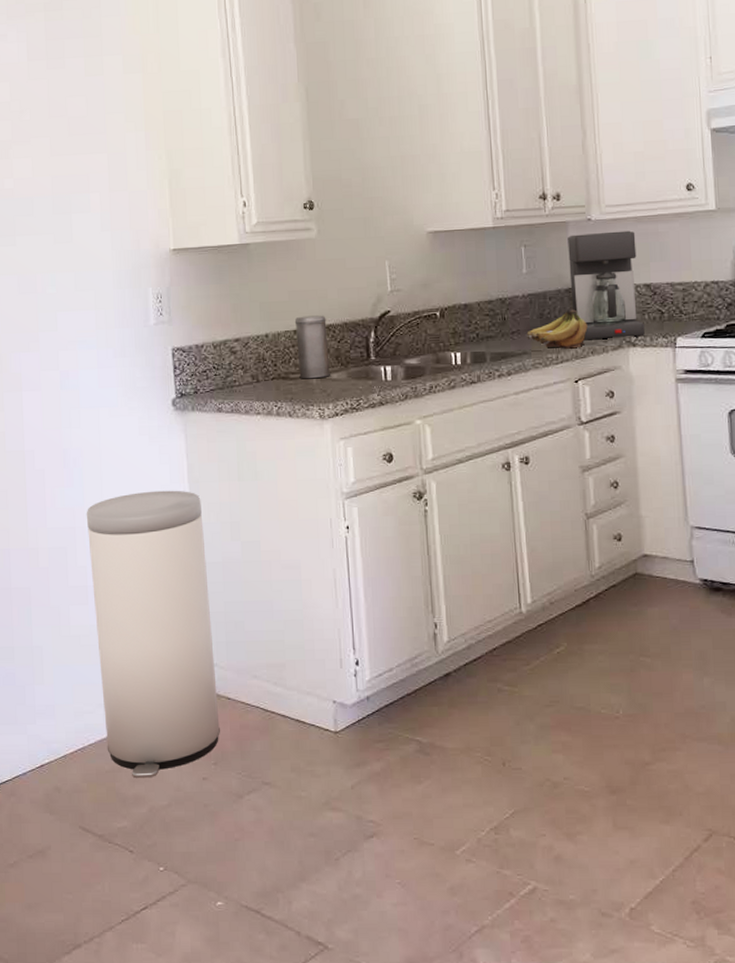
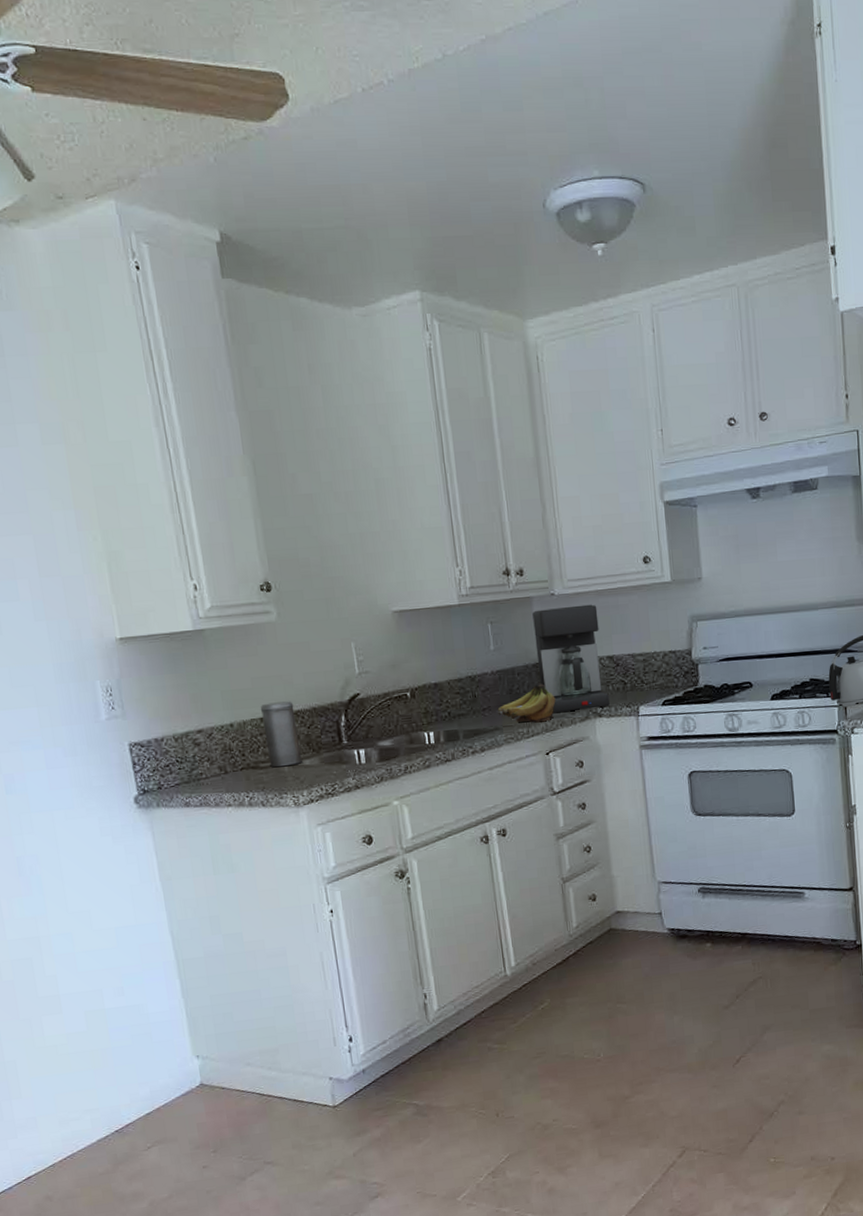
pedal bin: present [86,490,220,779] -> none [49,889,217,1177]

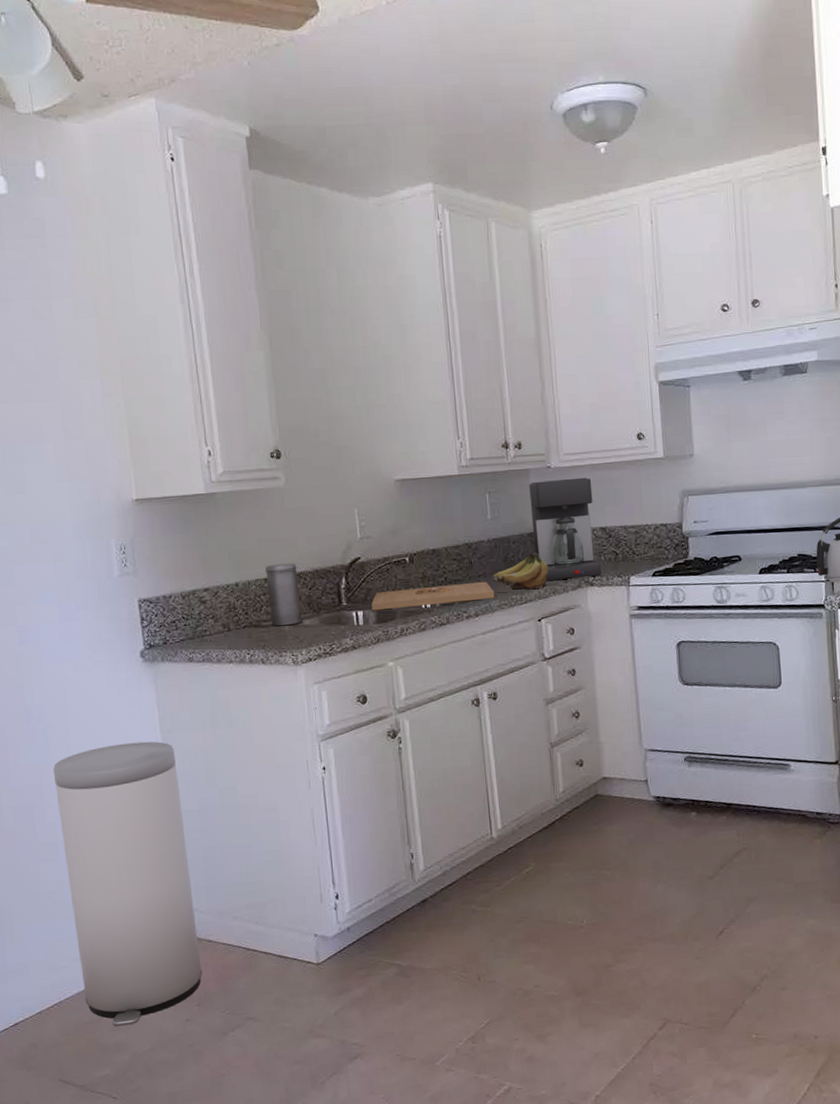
pedal bin: none [49,889,217,1177] -> present [52,741,202,1027]
platter: none [373,715,501,749] -> present [371,581,495,611]

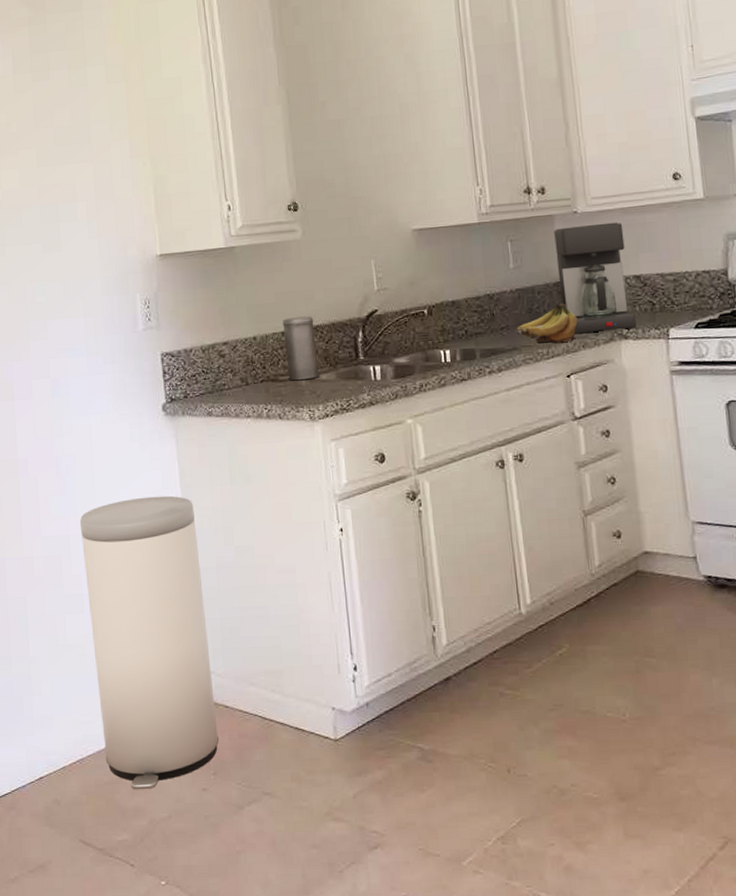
platter: present [371,581,495,611] -> none [389,334,519,365]

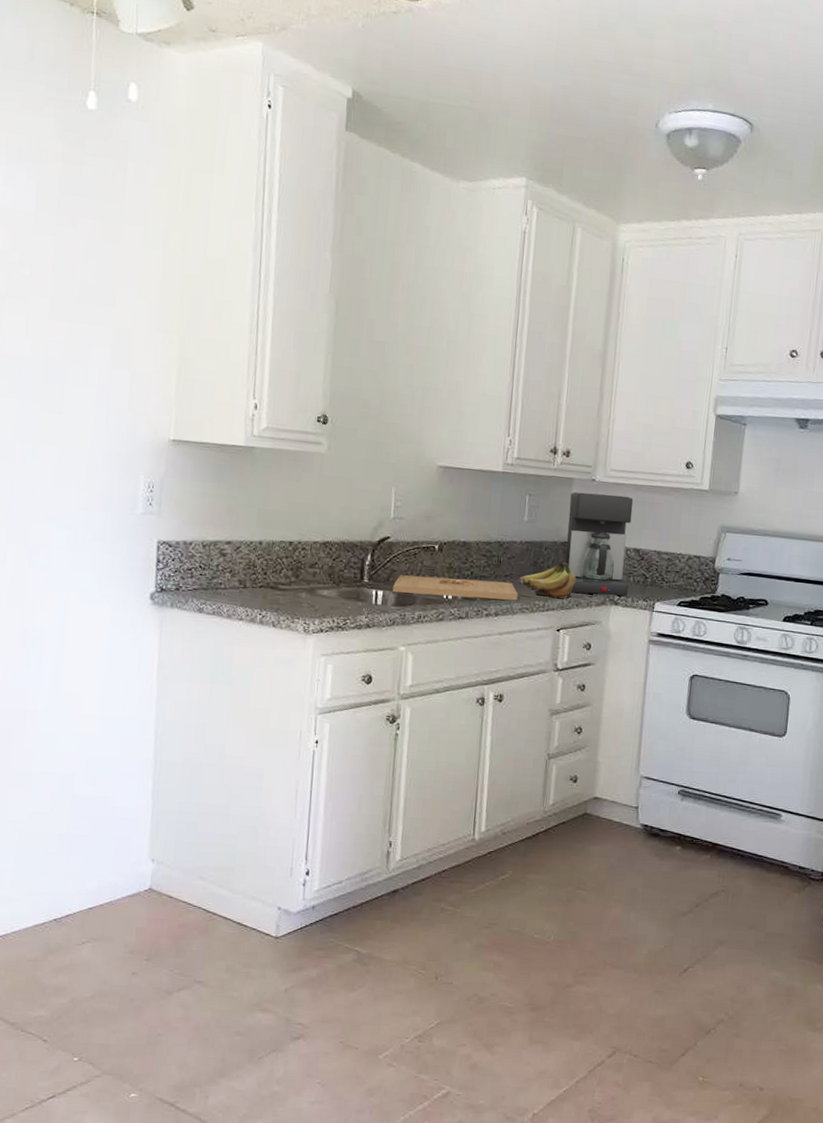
pedal bin: present [79,495,219,790] -> none [32,682,168,970]
canister: present [282,316,319,381] -> none [289,528,325,593]
platter: none [389,334,519,365] -> present [393,575,518,601]

